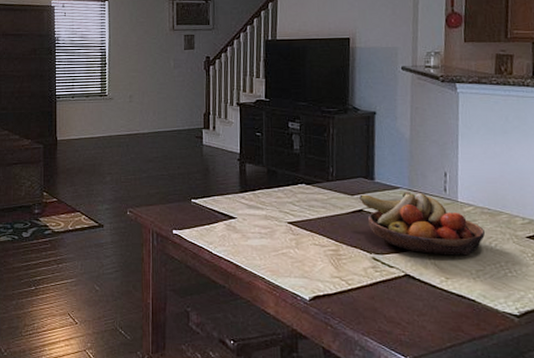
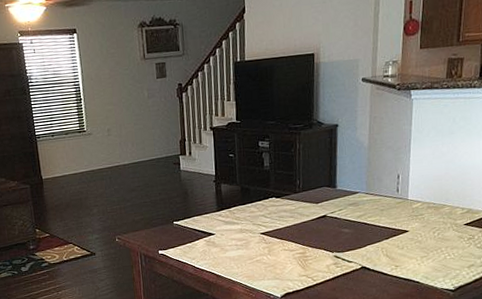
fruit bowl: present [359,192,485,256] -> none [323,195,429,248]

